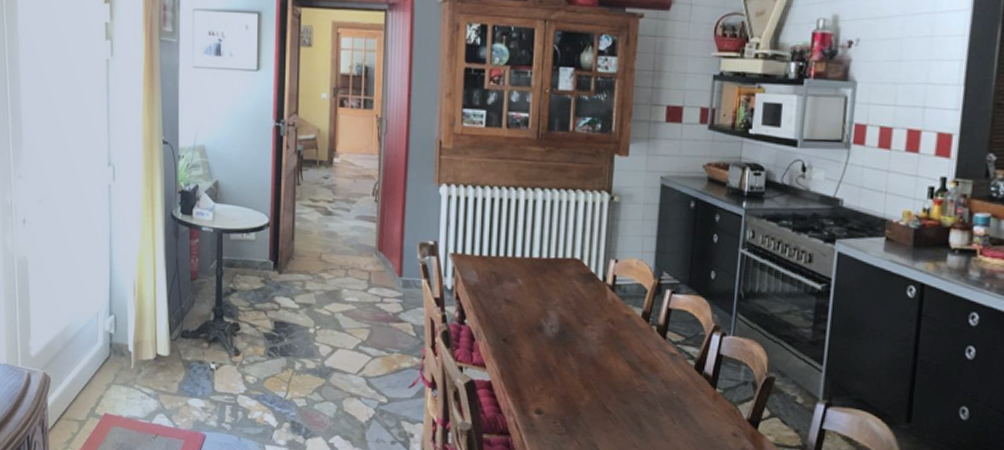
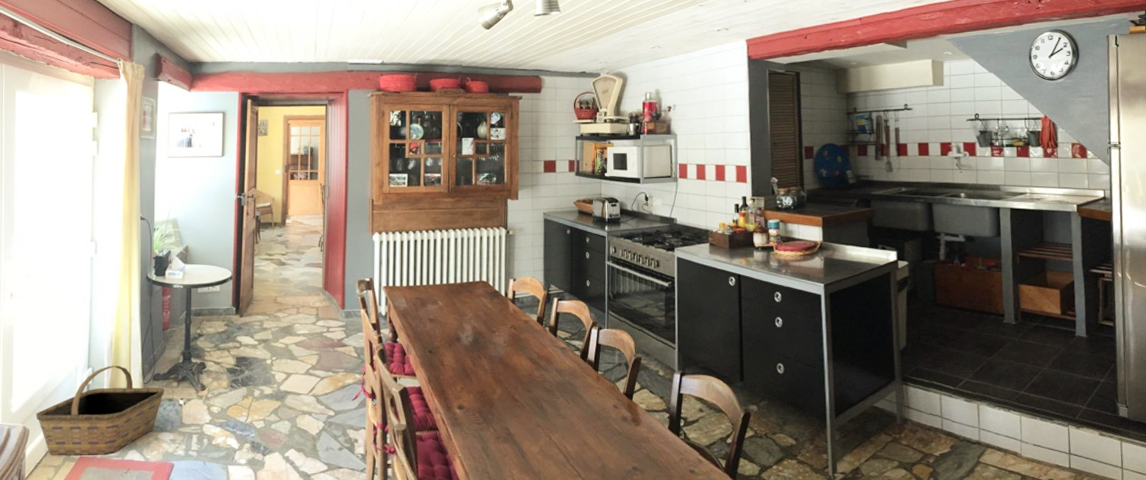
basket: none [56,315,195,416] -> present [36,366,165,456]

